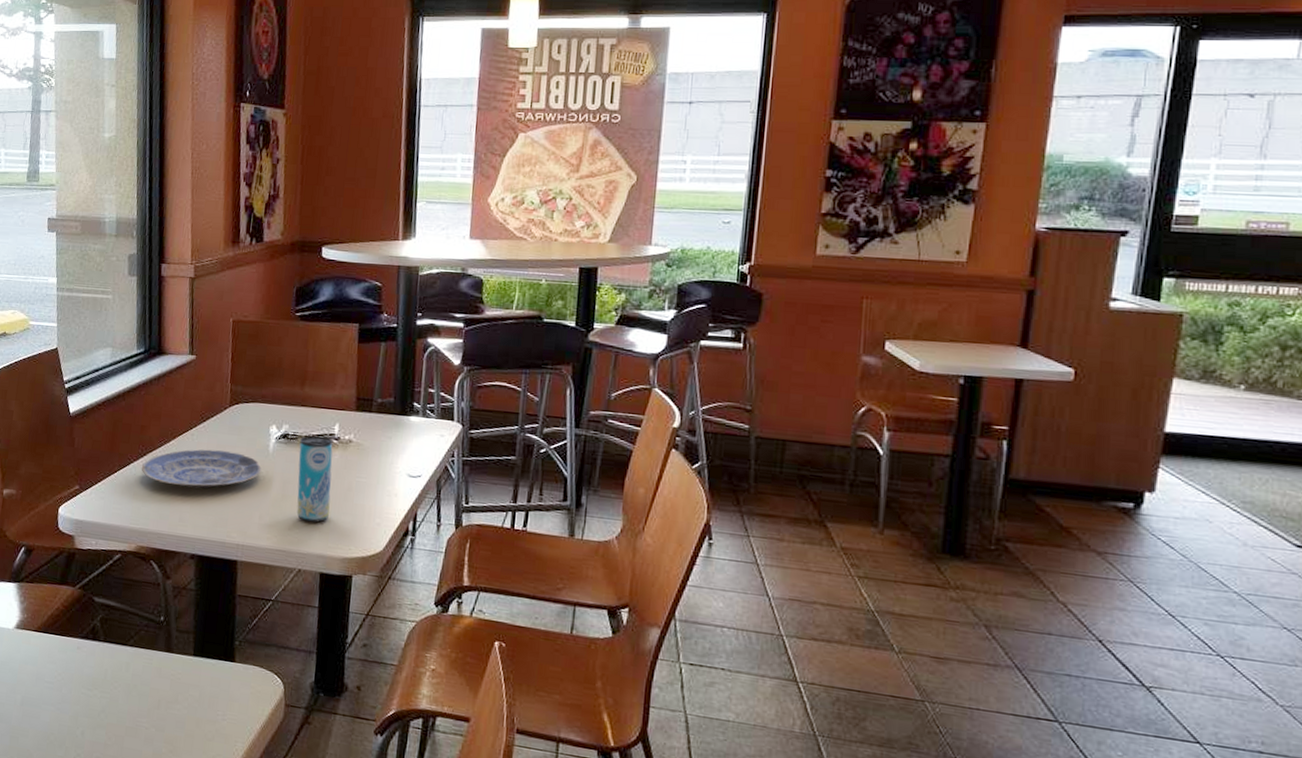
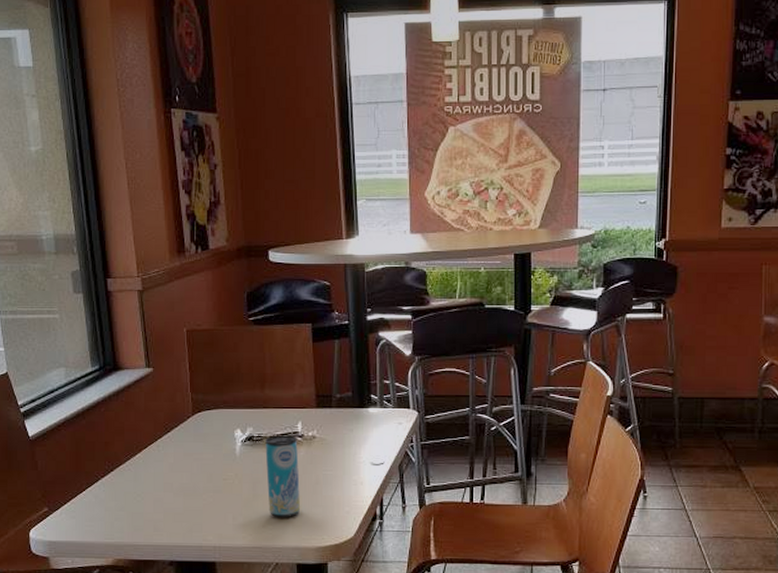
plate: present [141,449,262,489] -> none [109,458,230,498]

